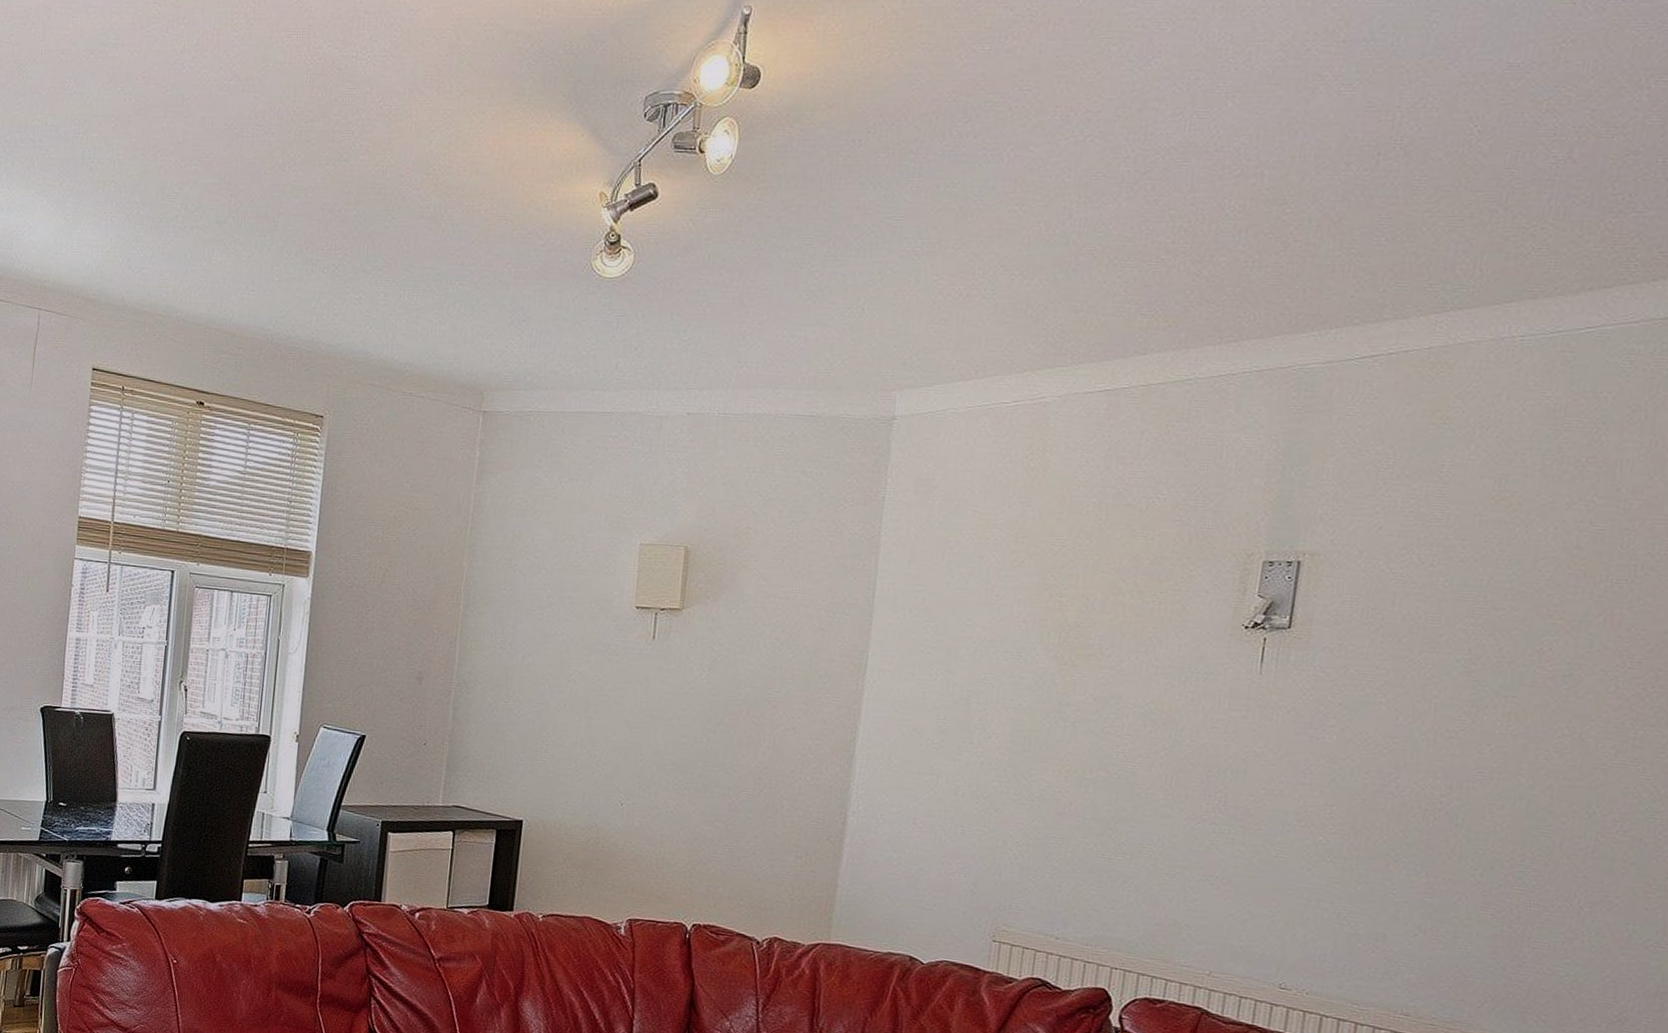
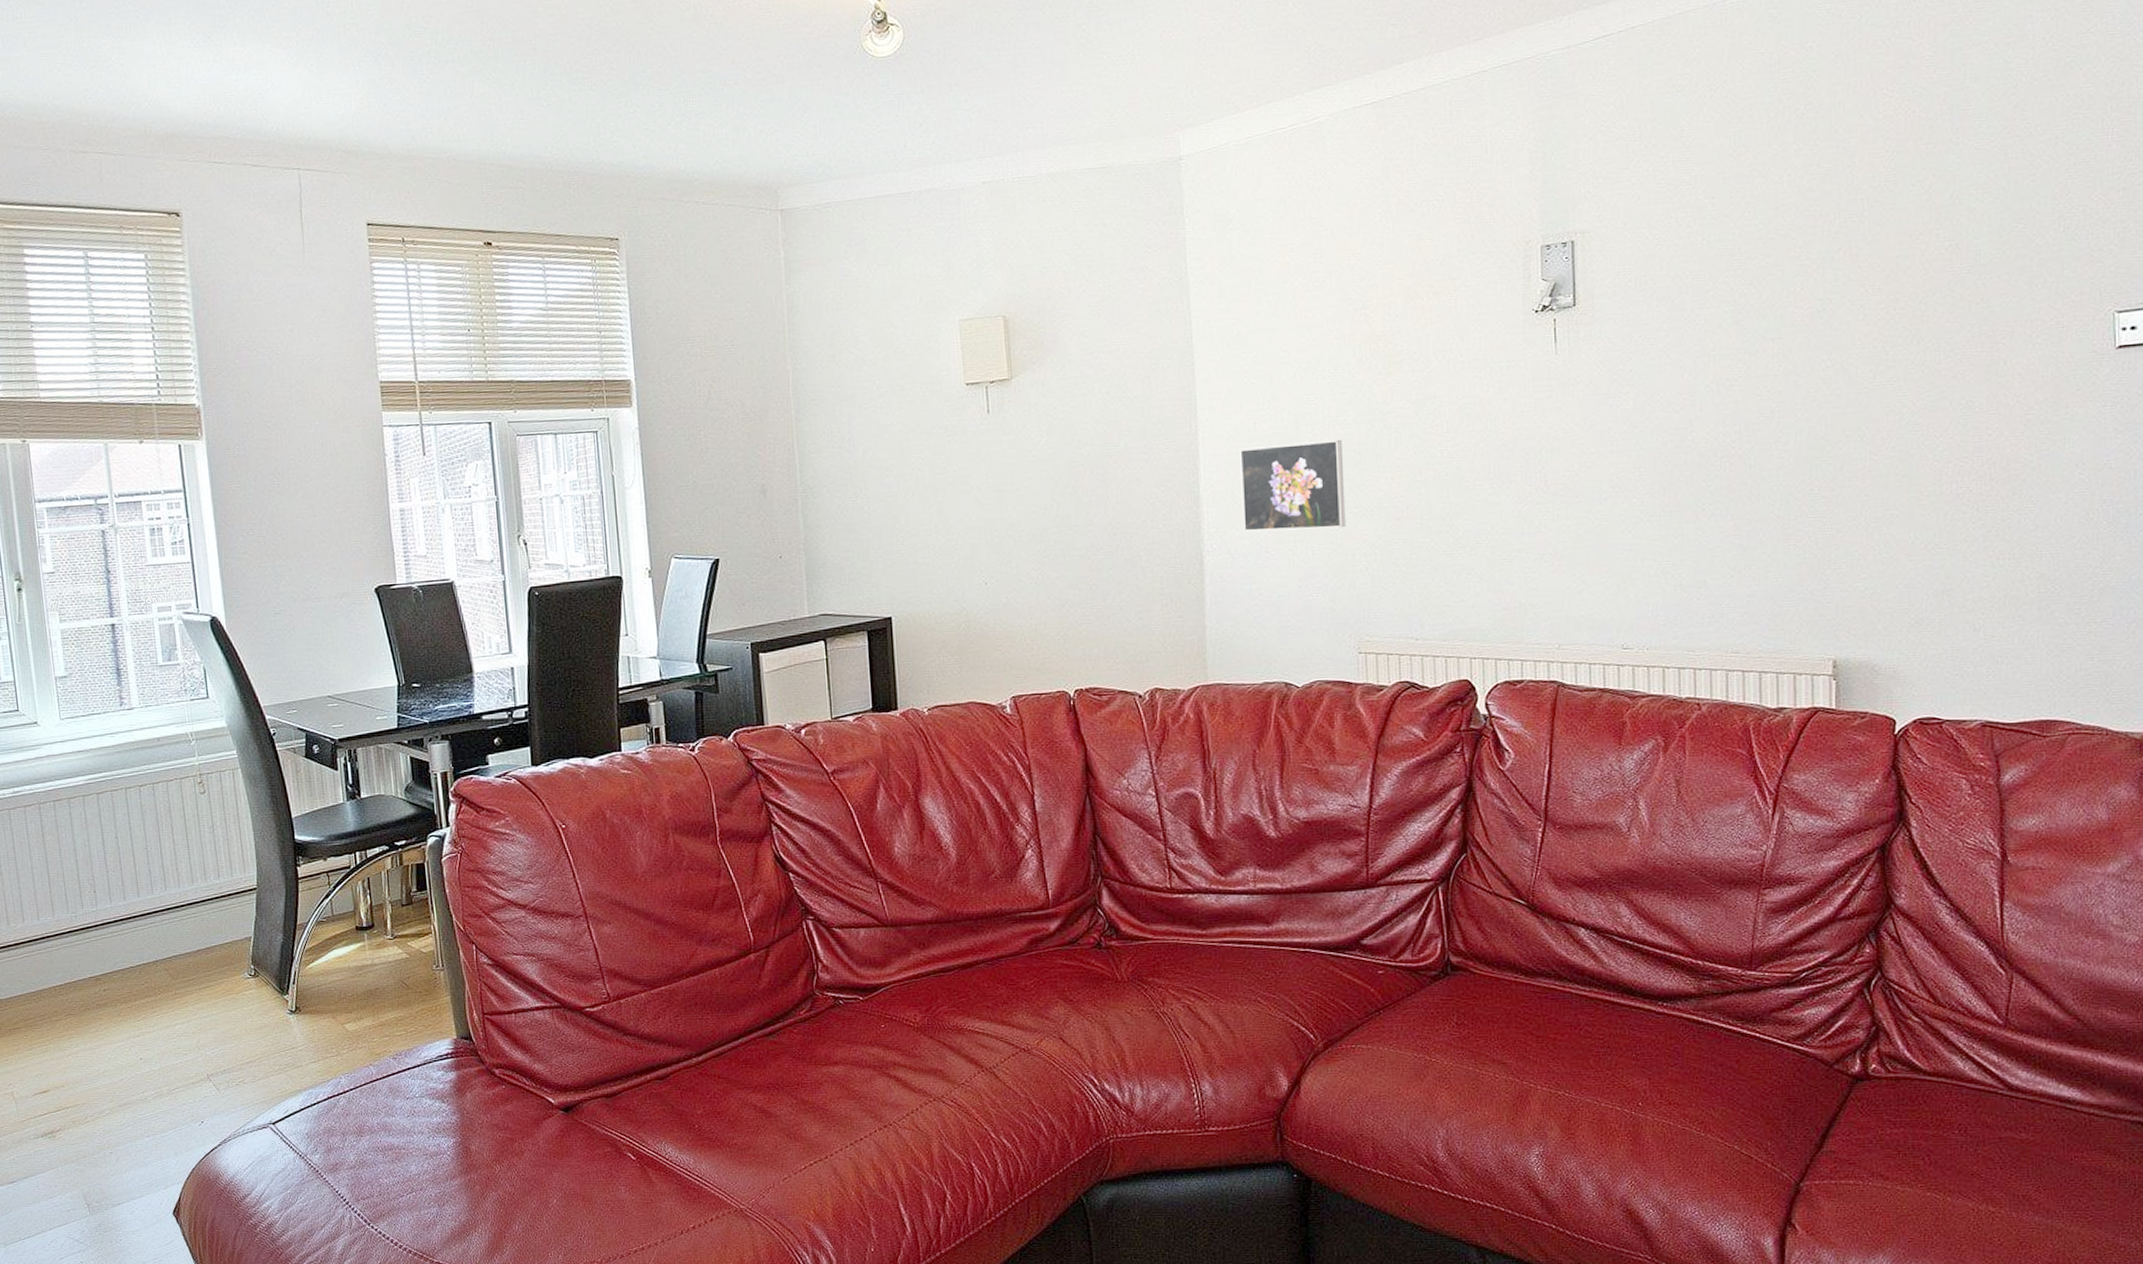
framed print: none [894,716,1013,813] -> present [1240,440,1346,531]

